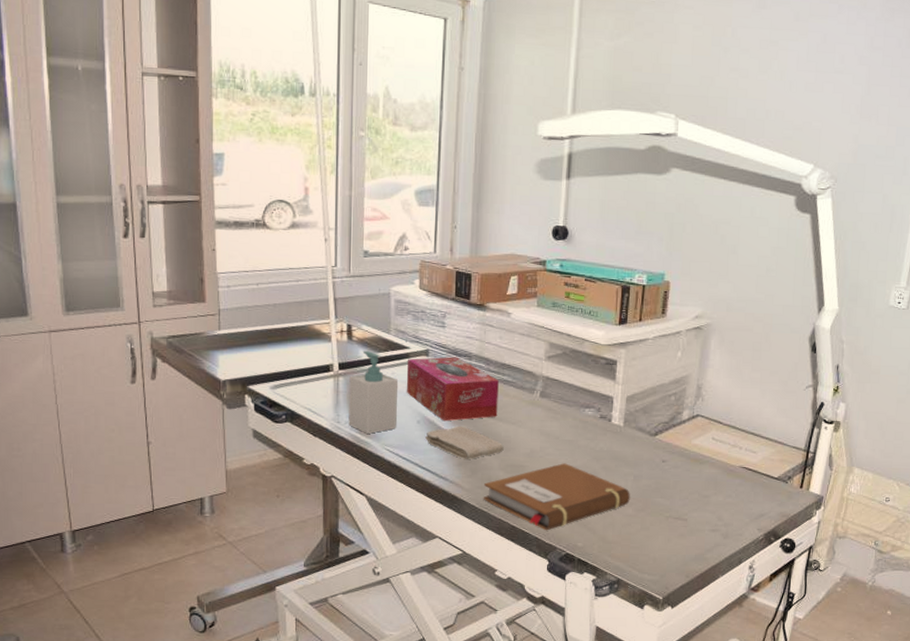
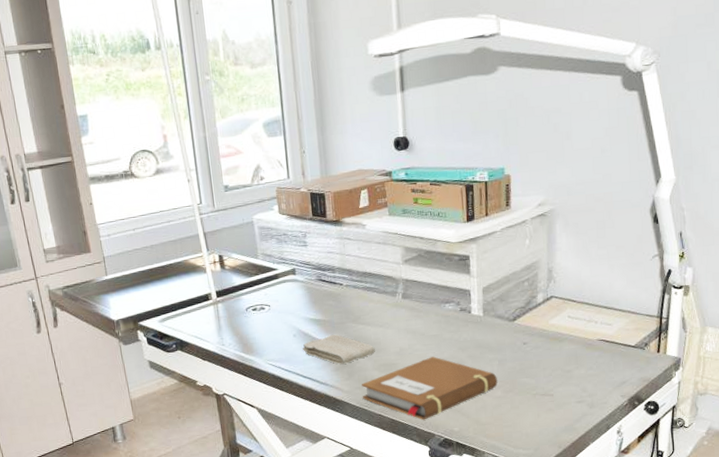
soap bottle: present [348,351,399,434] -> none [227,277,275,352]
tissue box: present [406,357,499,422] -> none [277,272,366,332]

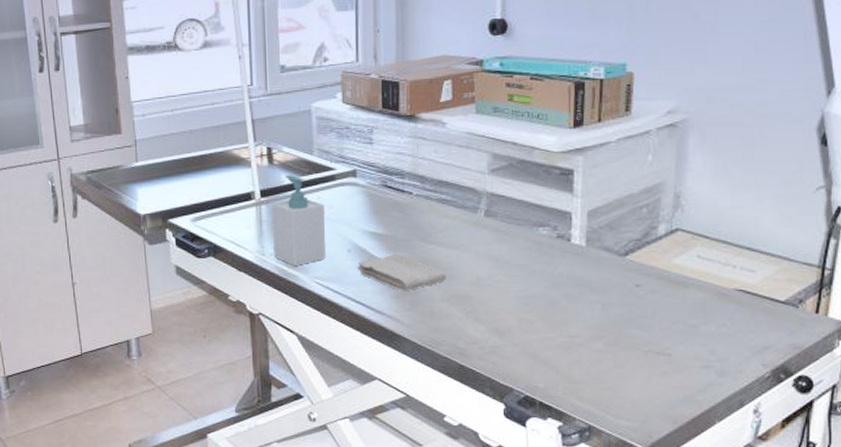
soap bottle: none [227,277,275,352] -> present [272,175,325,266]
notebook: present [362,356,498,420] -> none [425,292,599,370]

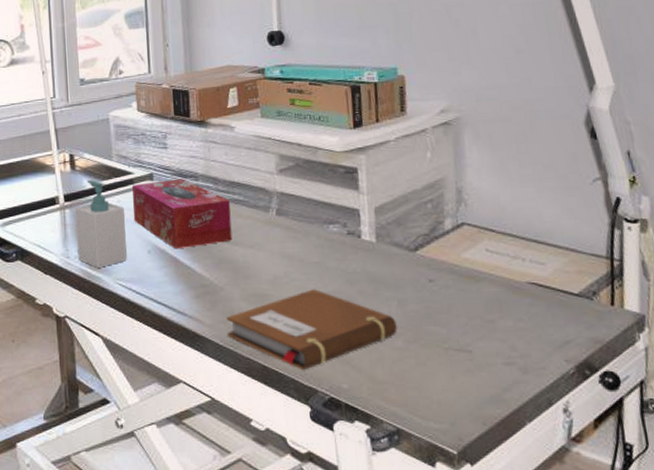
tissue box: none [333,176,437,249] -> present [132,178,233,250]
washcloth: present [358,253,446,290] -> none [158,253,244,290]
notebook: none [425,292,599,370] -> present [227,289,397,371]

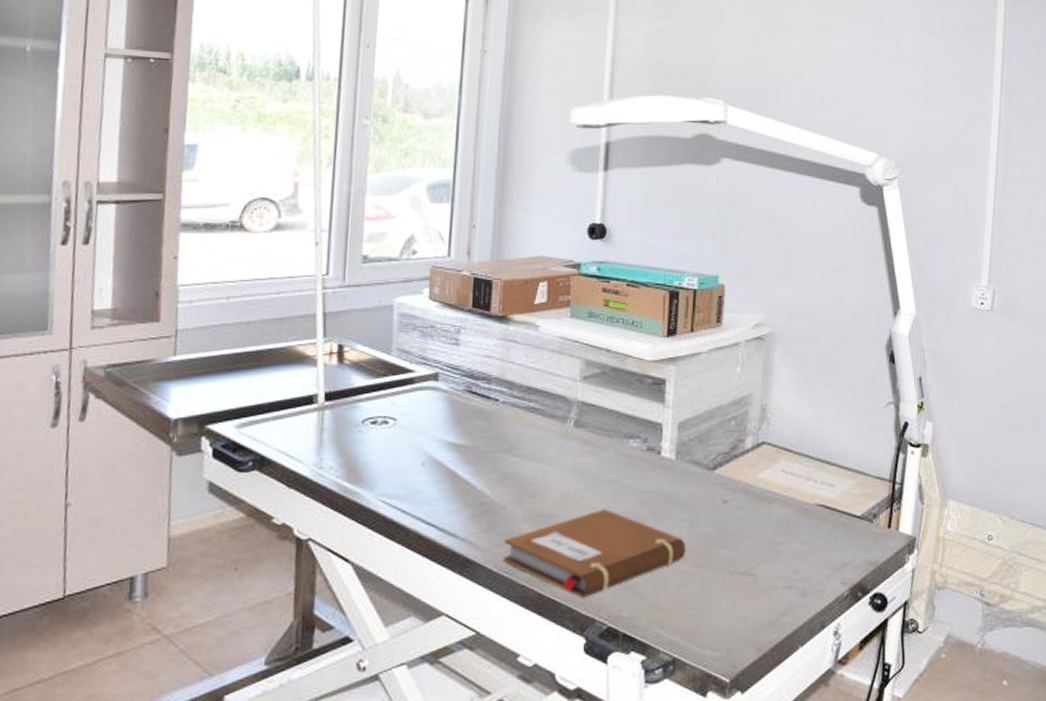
soap bottle: present [75,180,127,268] -> none [334,377,400,481]
tissue box: present [132,178,233,250] -> none [408,380,524,462]

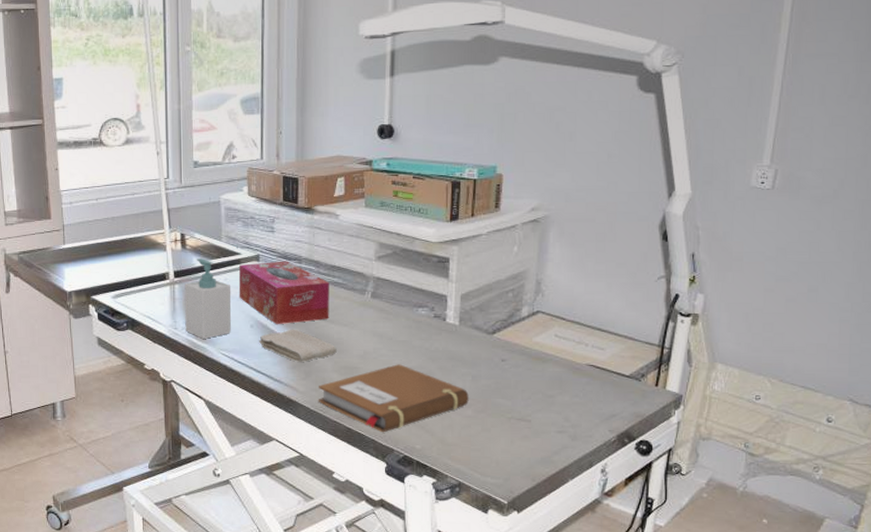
soap bottle: none [334,377,400,481] -> present [185,259,231,339]
tissue box: none [408,380,524,462] -> present [238,261,329,325]
washcloth: none [431,466,530,509] -> present [259,329,337,362]

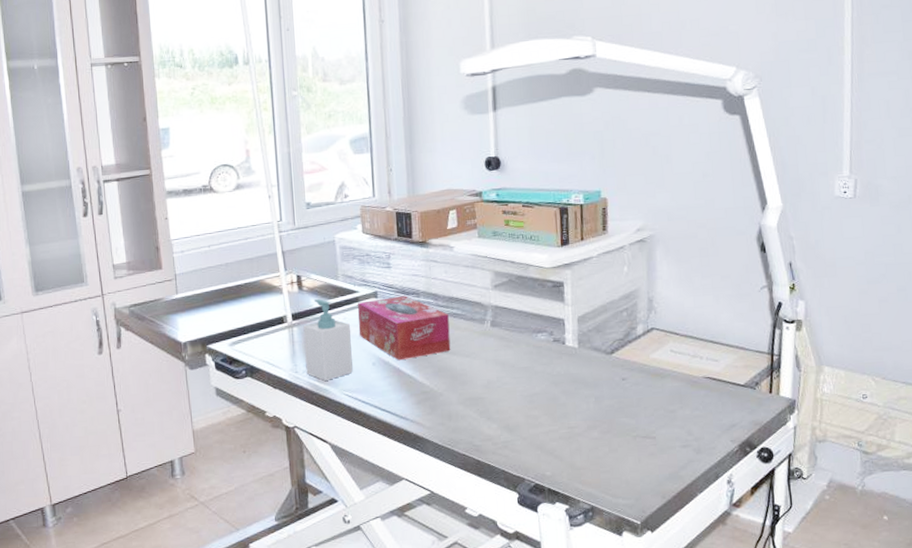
washcloth: present [259,329,337,362] -> none [382,363,461,397]
notebook: present [318,364,469,433] -> none [445,391,594,462]

